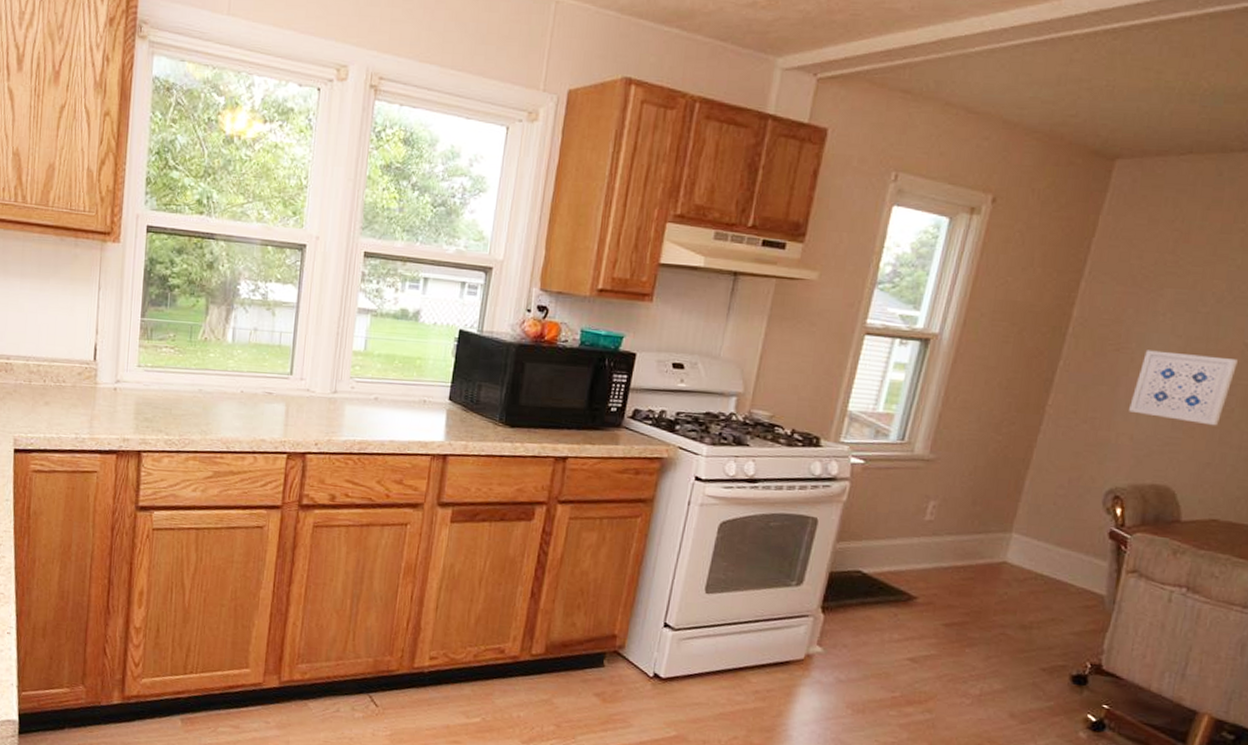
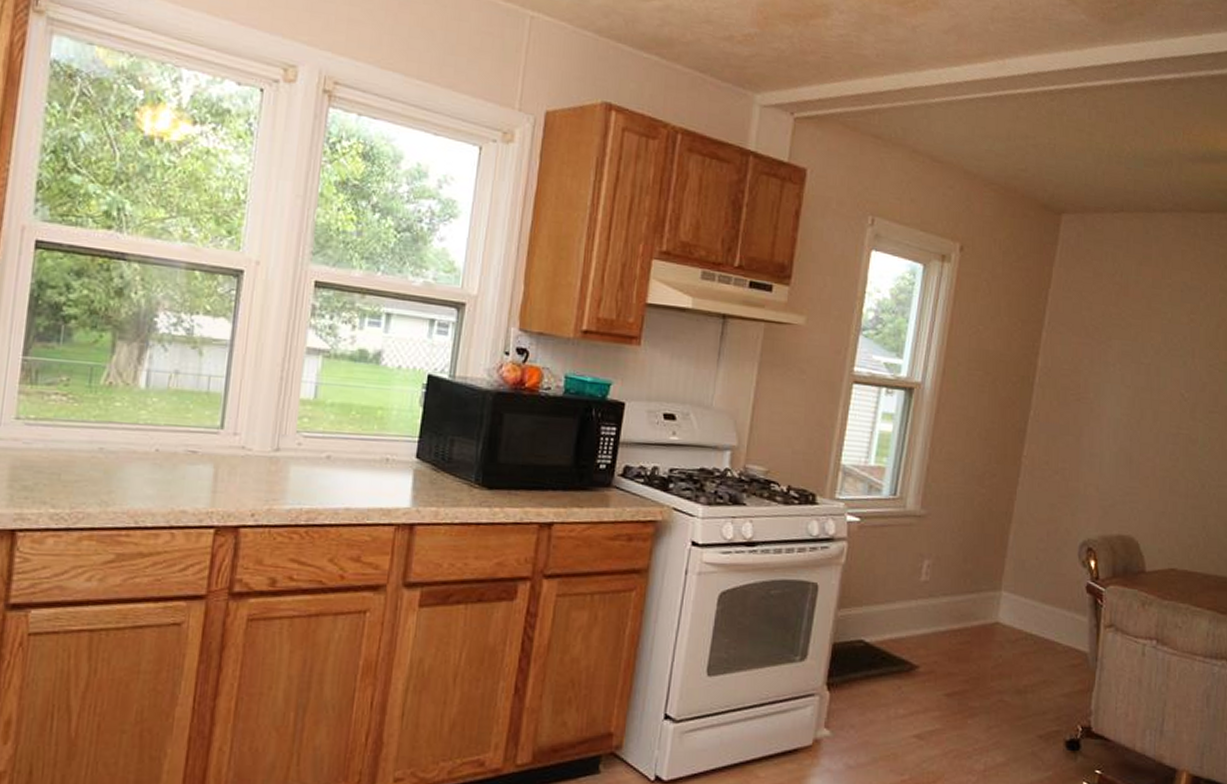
wall art: present [1129,350,1239,426] -> none [1093,400,1178,475]

